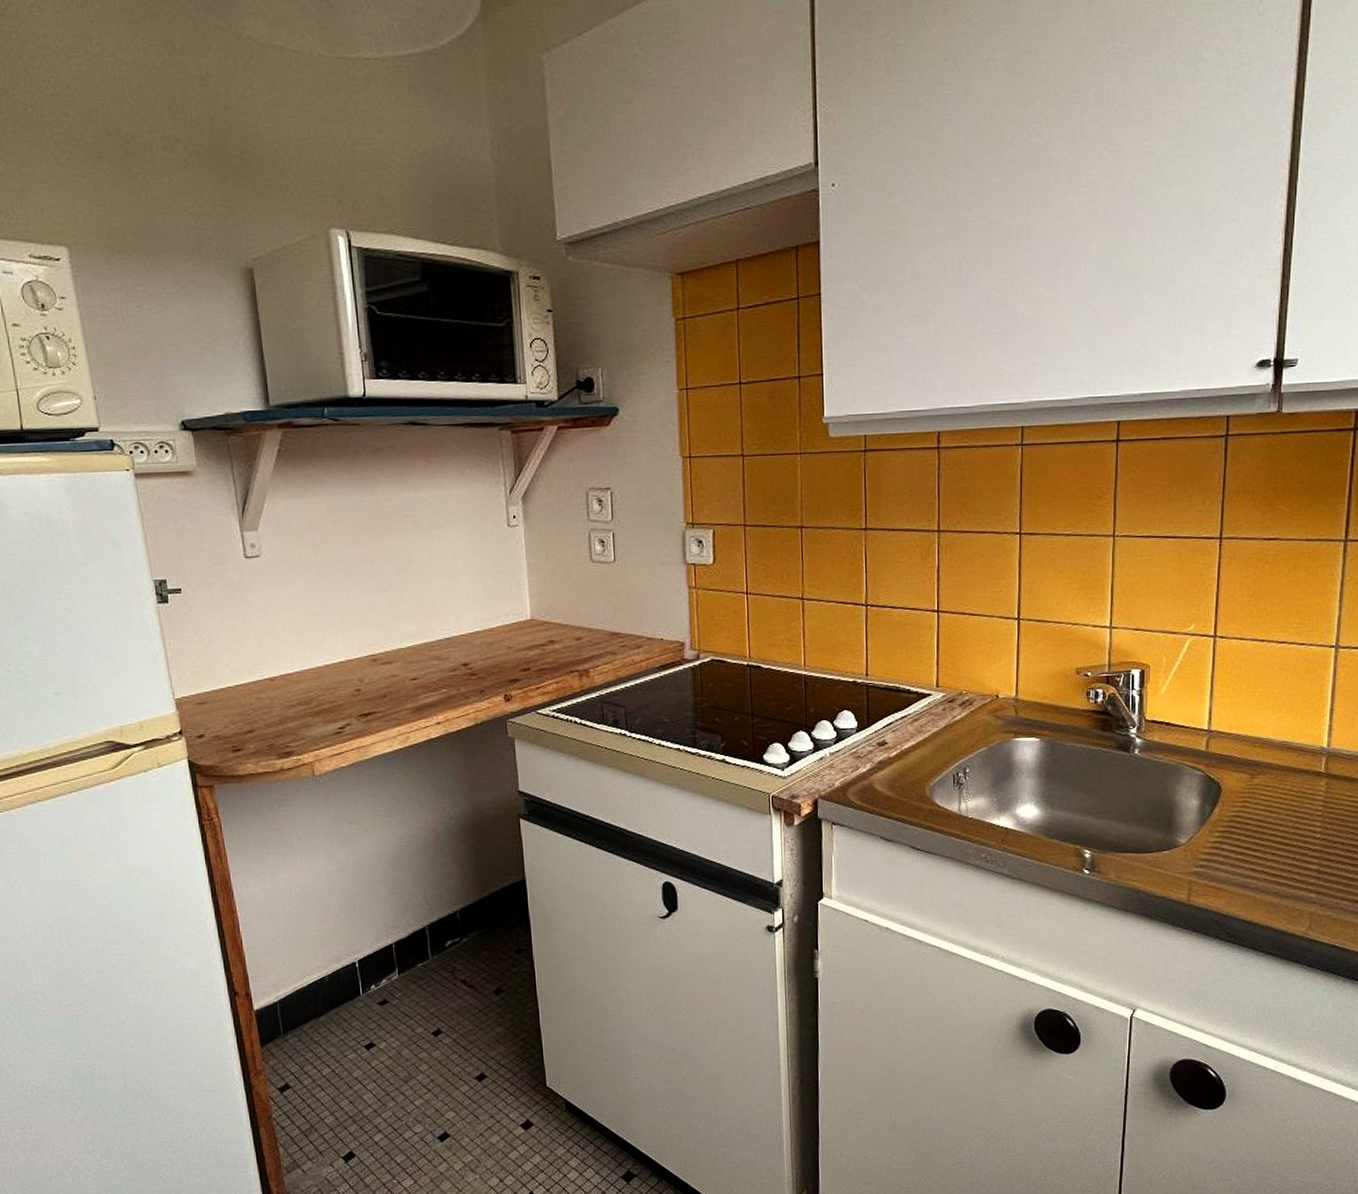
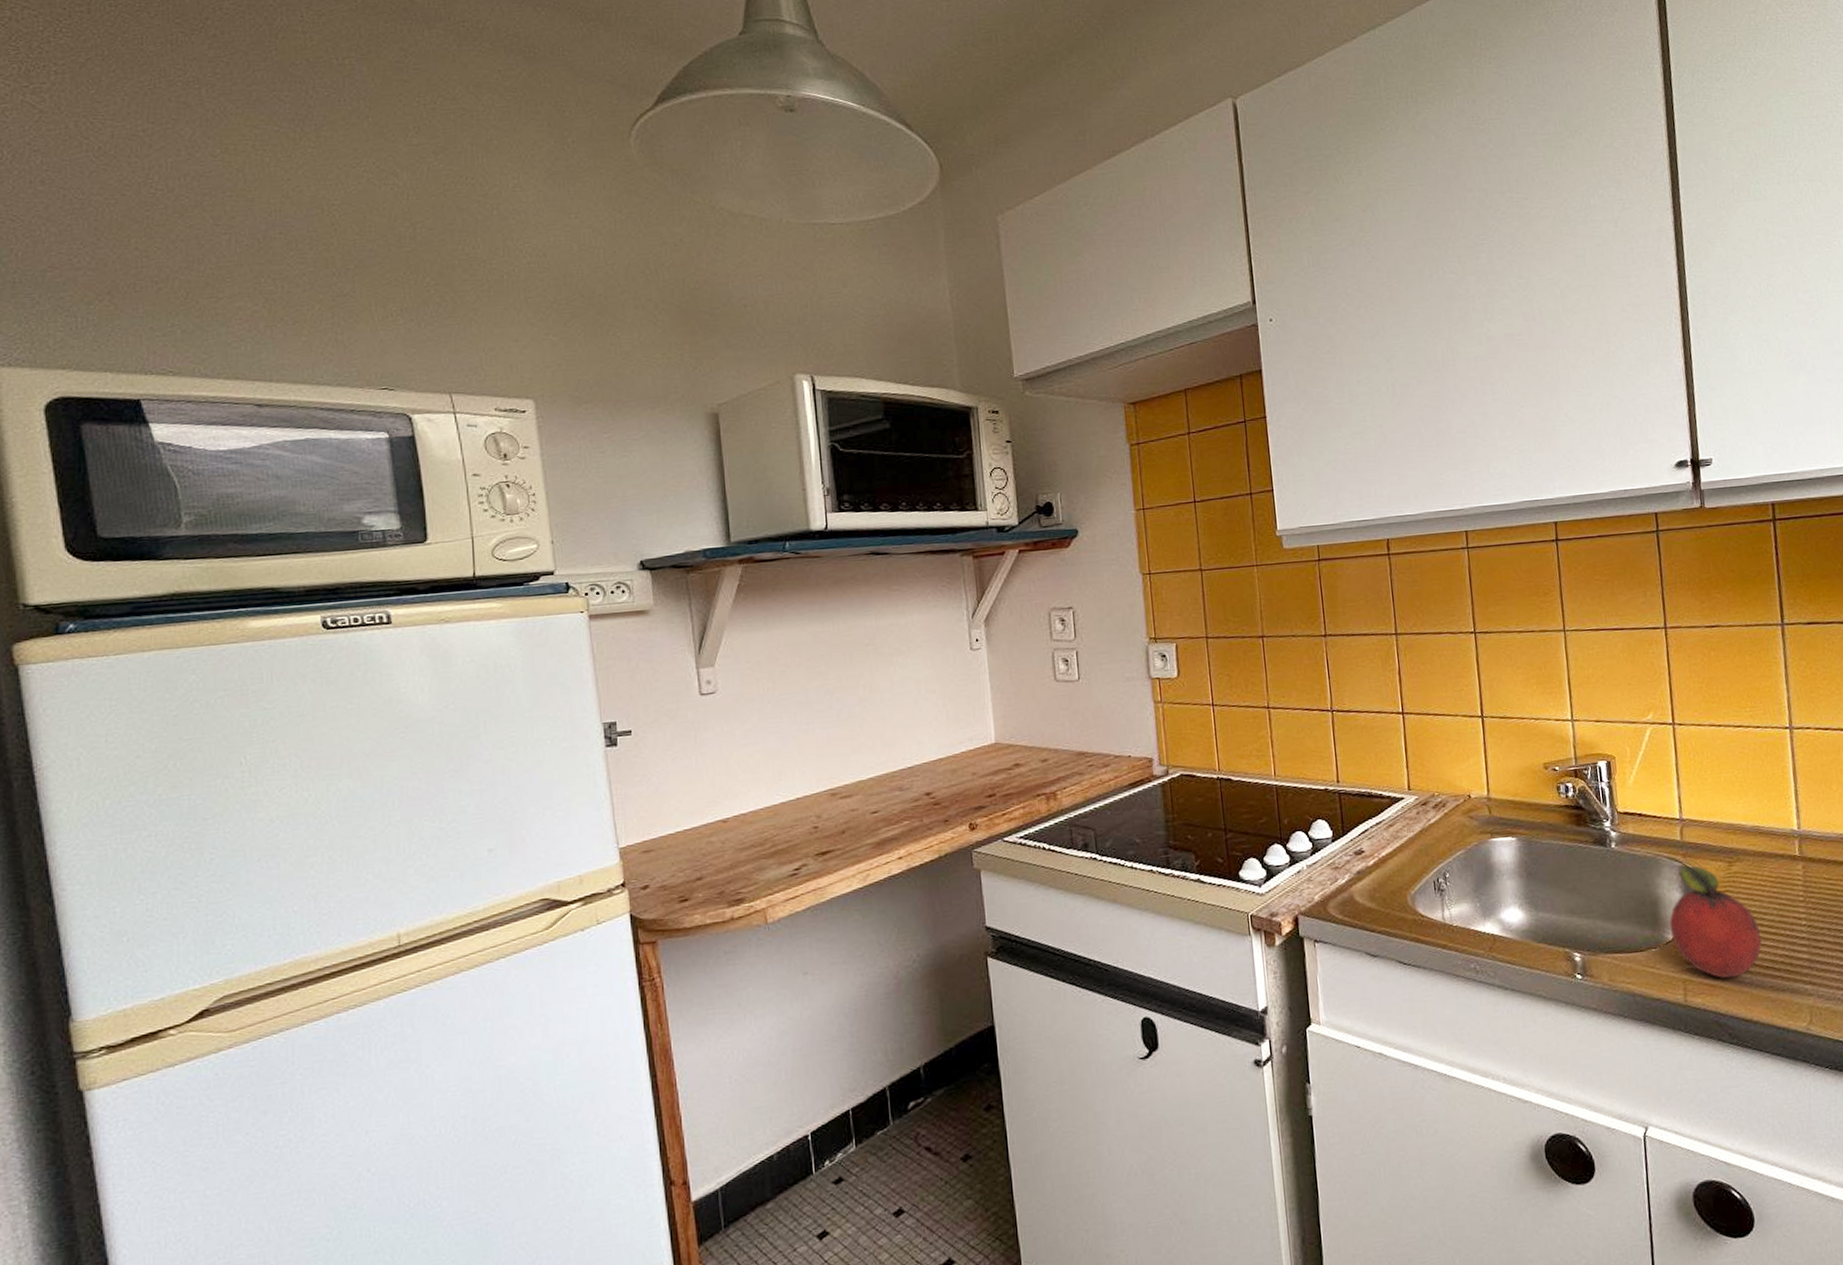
fruit: none [1183,775,1273,882] -> present [1669,865,1762,978]

